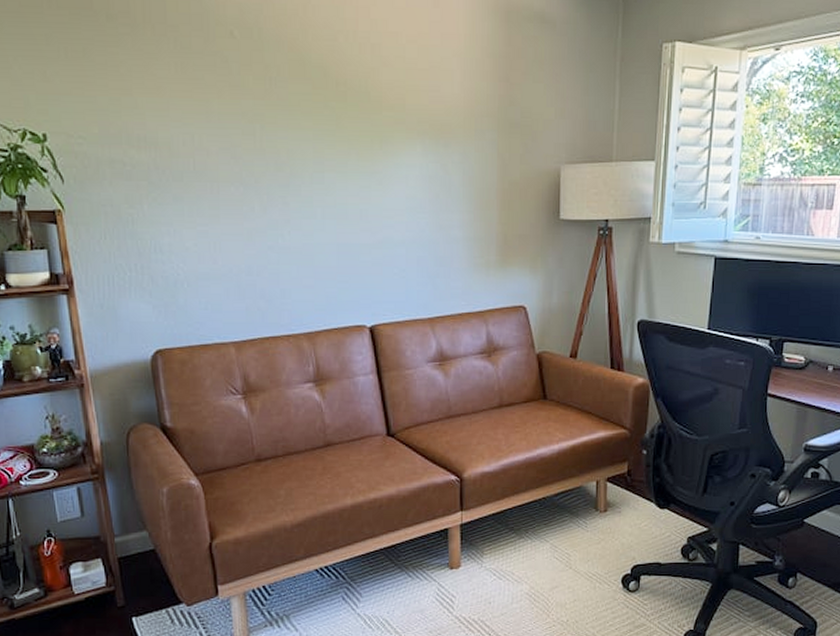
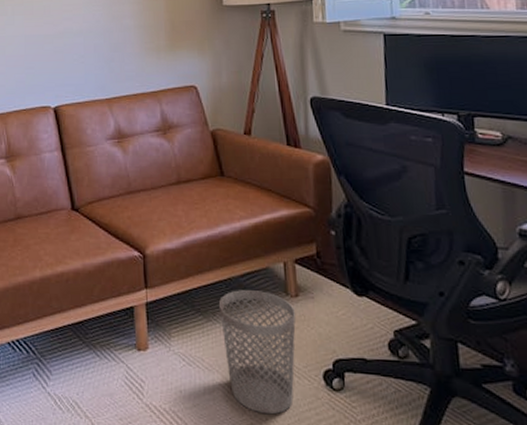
wastebasket: none [532,508,603,617] -> present [219,290,296,415]

